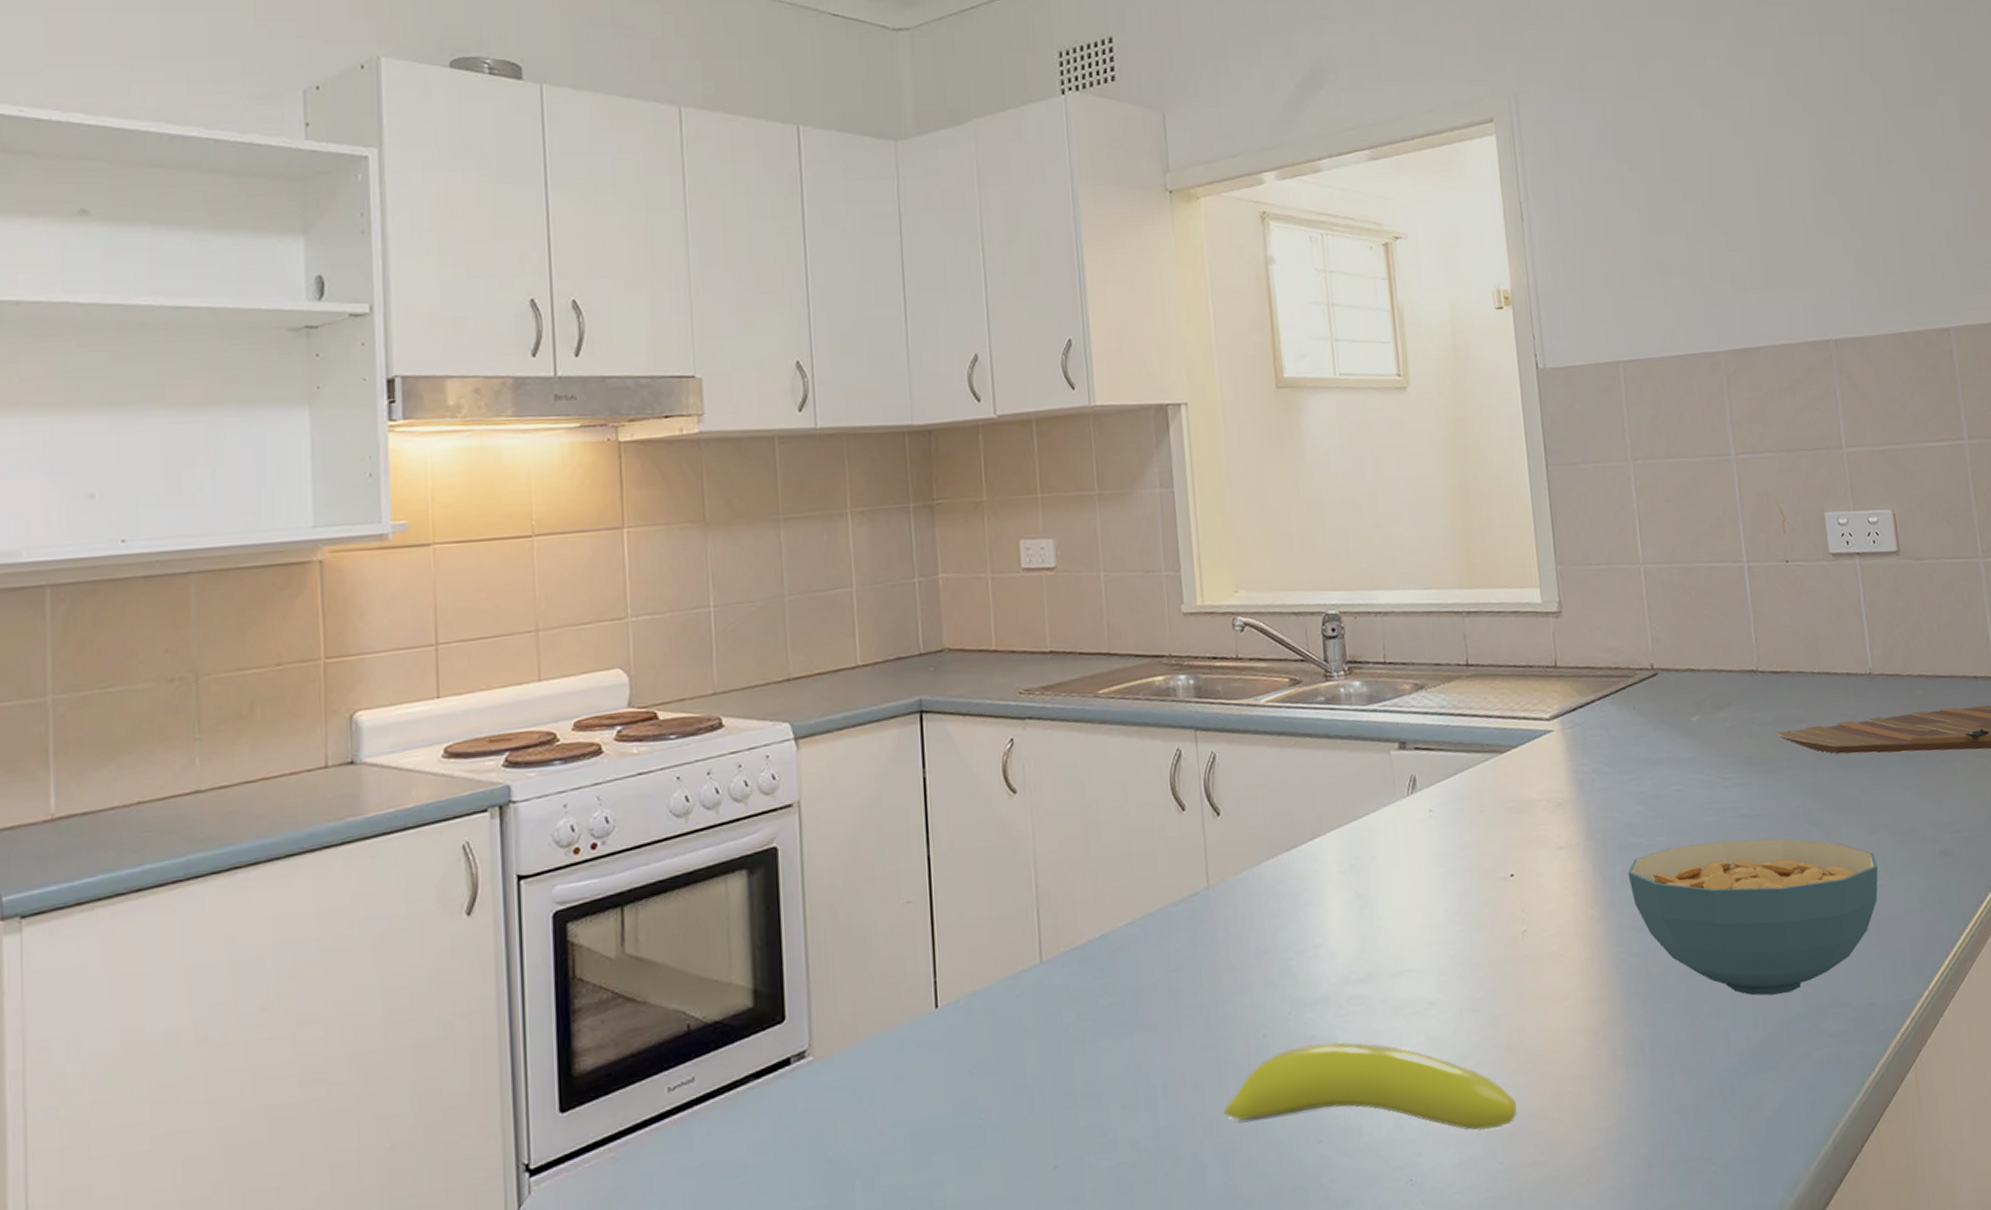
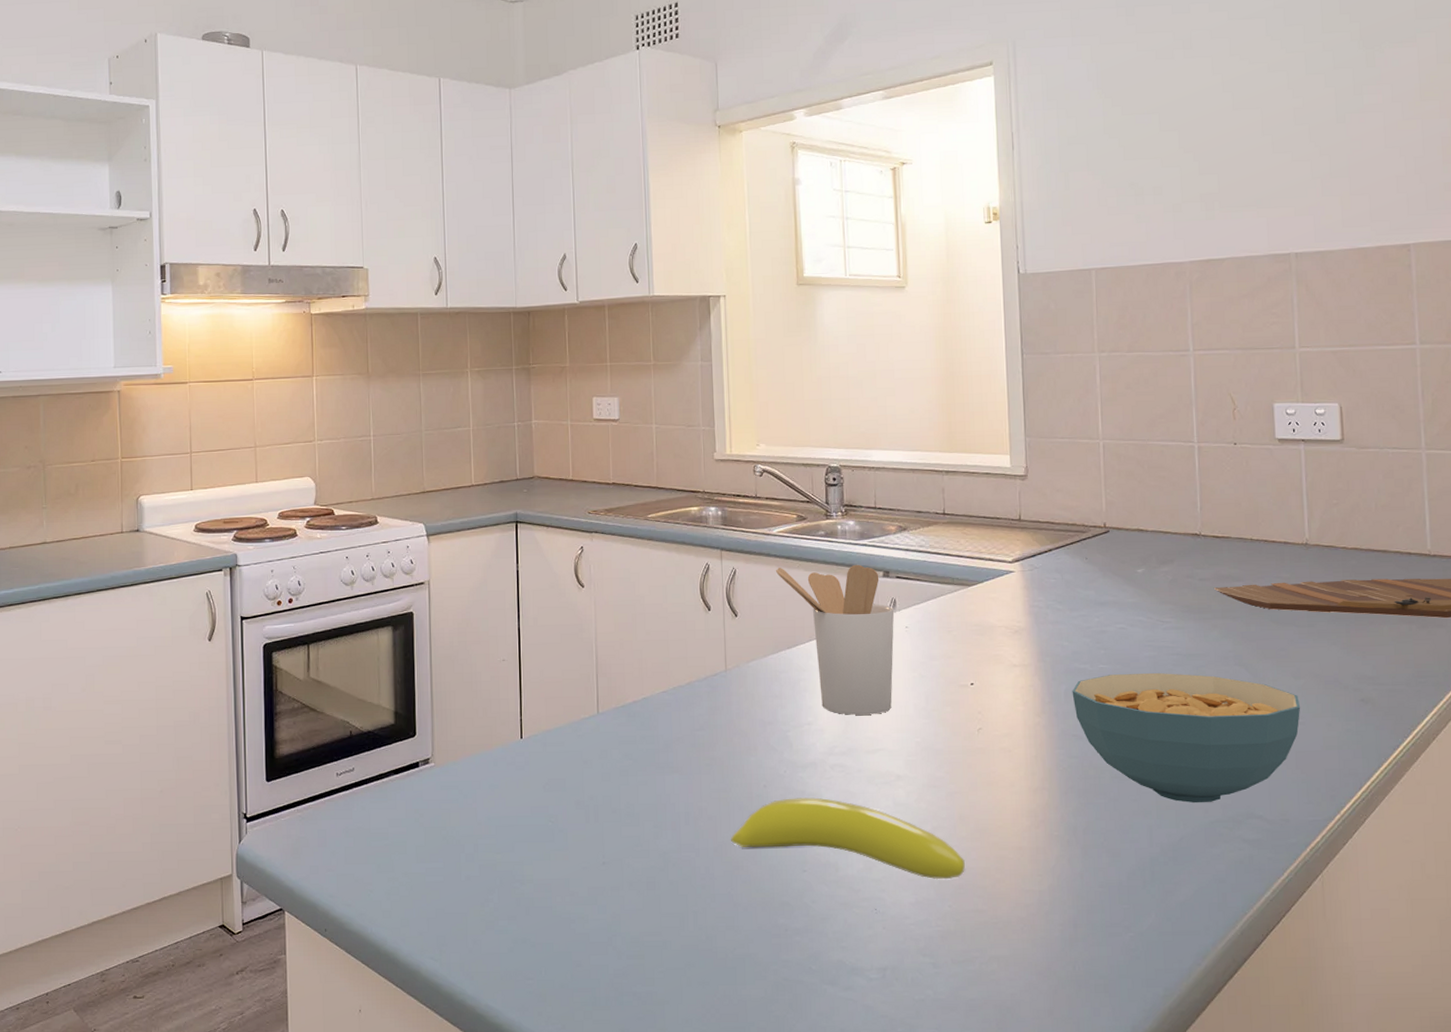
utensil holder: none [1265,735,1418,930] -> present [775,564,895,715]

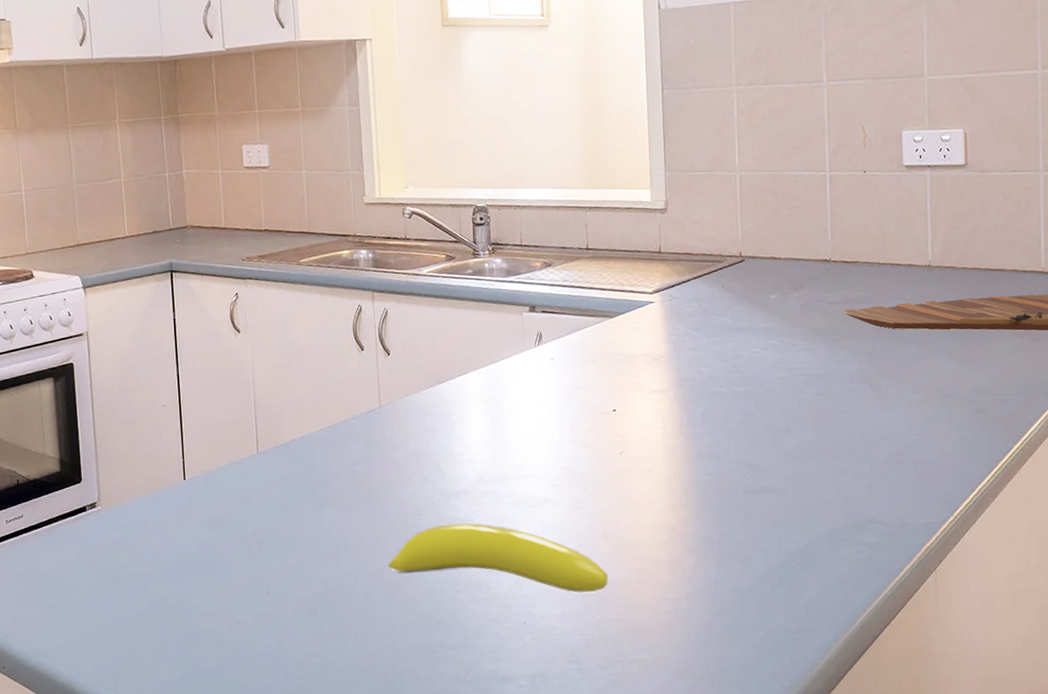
utensil holder: present [775,564,895,715] -> none [425,300,541,444]
cereal bowl: present [1072,672,1301,803] -> none [708,392,920,512]

